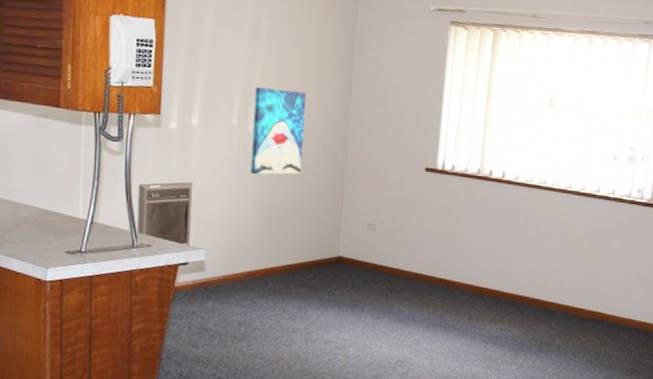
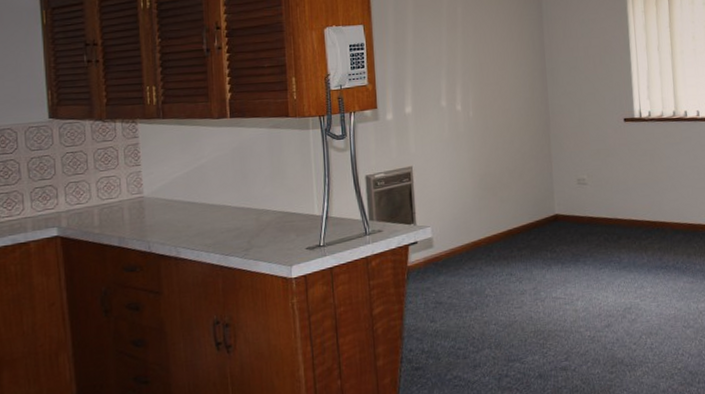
wall art: present [250,86,307,175] -> none [458,67,510,150]

